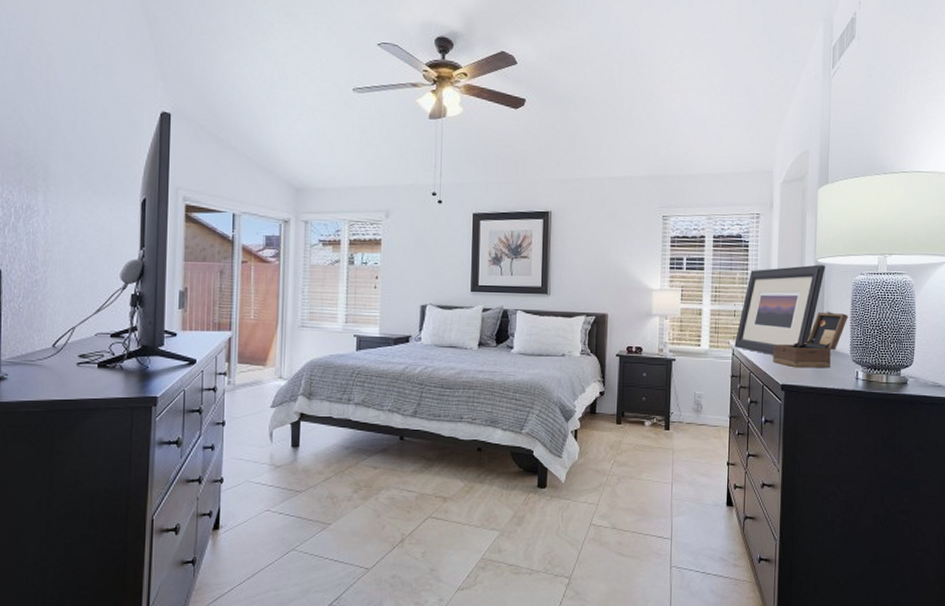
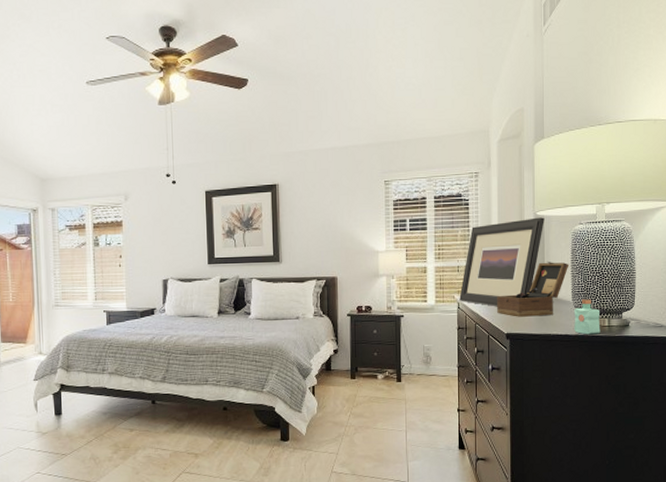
perfume: none [851,353,879,391] -> present [574,299,601,335]

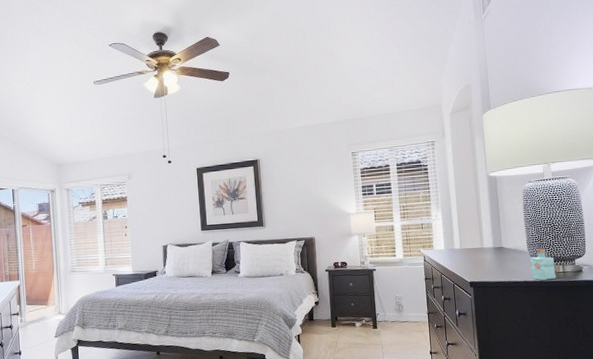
picture frame: present [459,217,545,306] -> none [425,177,497,258]
wooden box: present [497,261,569,317] -> none [459,216,523,267]

